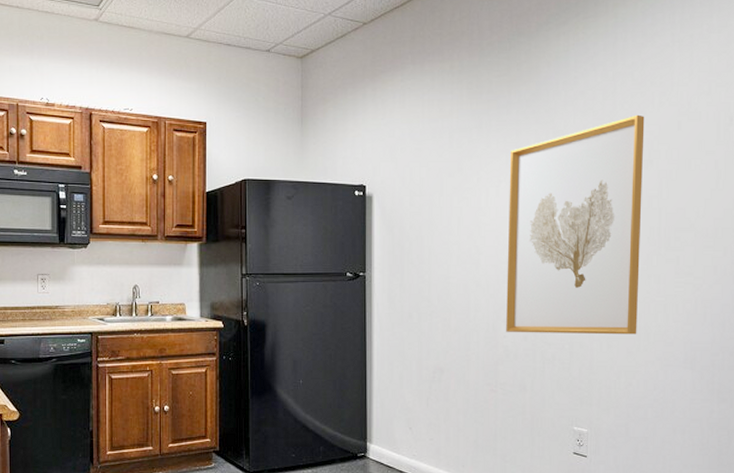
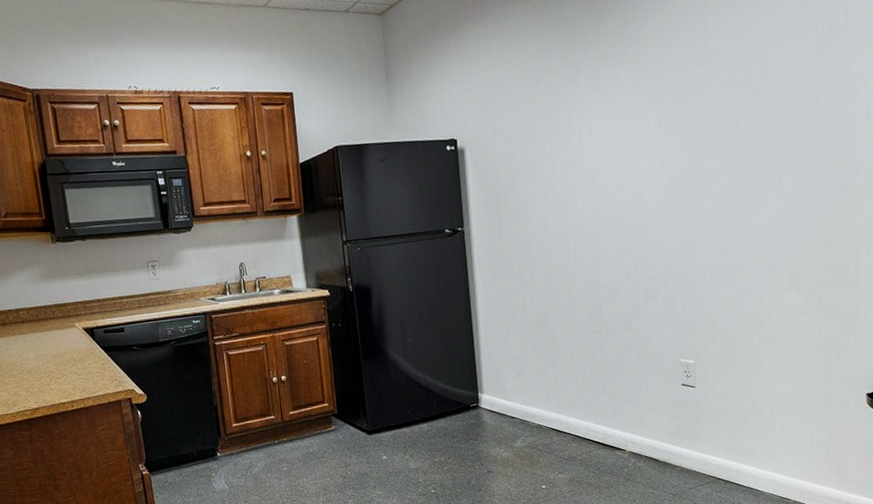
wall art: present [506,114,645,335] -> none [601,33,740,272]

